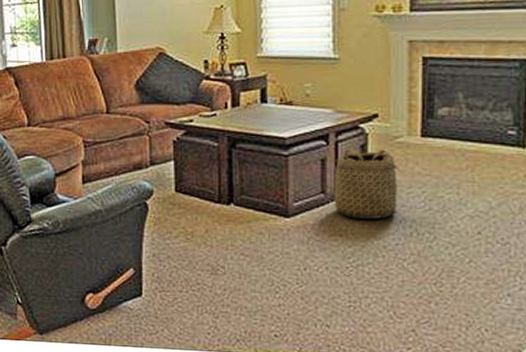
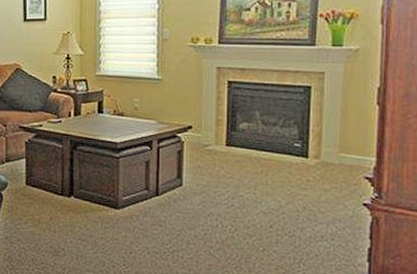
basket: present [323,148,404,219] -> none [147,153,211,213]

